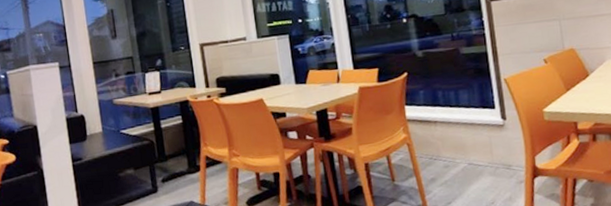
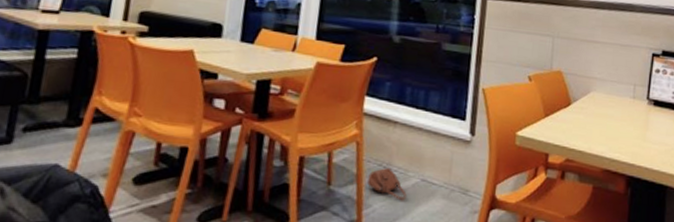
handbag: none [423,159,459,184] -> present [367,167,407,201]

